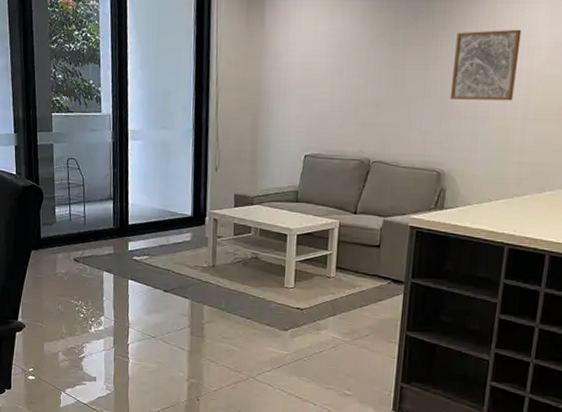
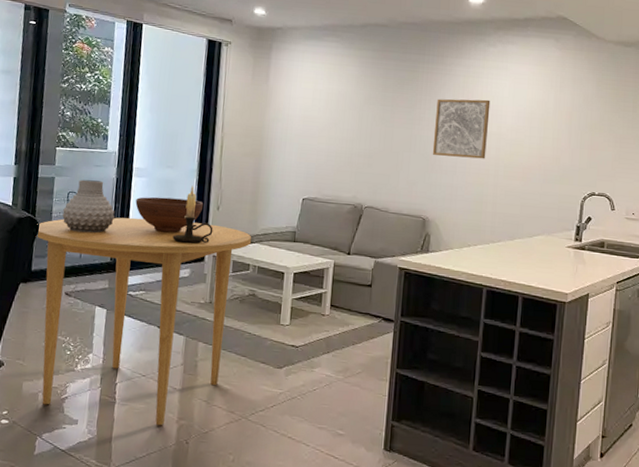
dining table: none [41,182,253,384] -> present [35,217,252,426]
vase: none [64,145,114,200] -> present [62,179,115,234]
fruit bowl: none [133,160,202,197] -> present [135,197,204,233]
candle holder: none [172,146,213,208] -> present [172,185,213,245]

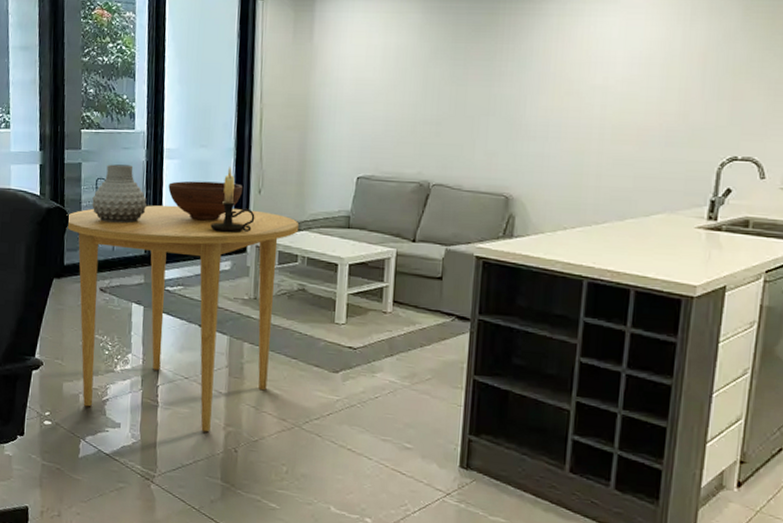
wall art: present [432,99,491,159] -> none [516,43,594,120]

